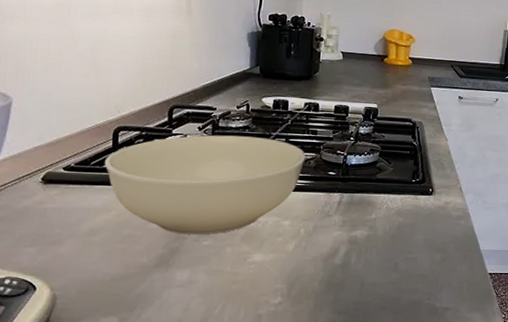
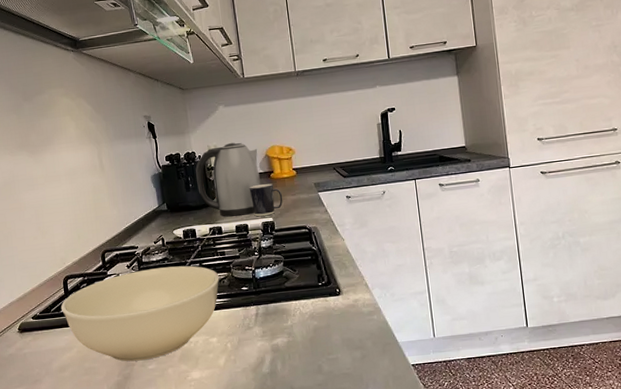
kettle: none [300,16,376,96] -> present [195,143,260,217]
mug: none [357,66,393,102] -> present [249,183,283,217]

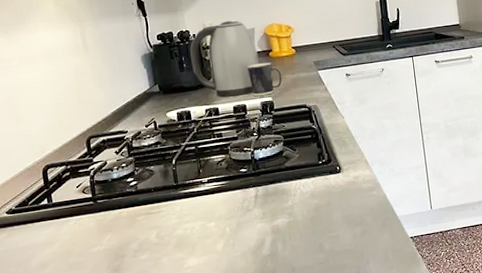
bowl: present [60,265,220,362] -> none [39,149,217,253]

